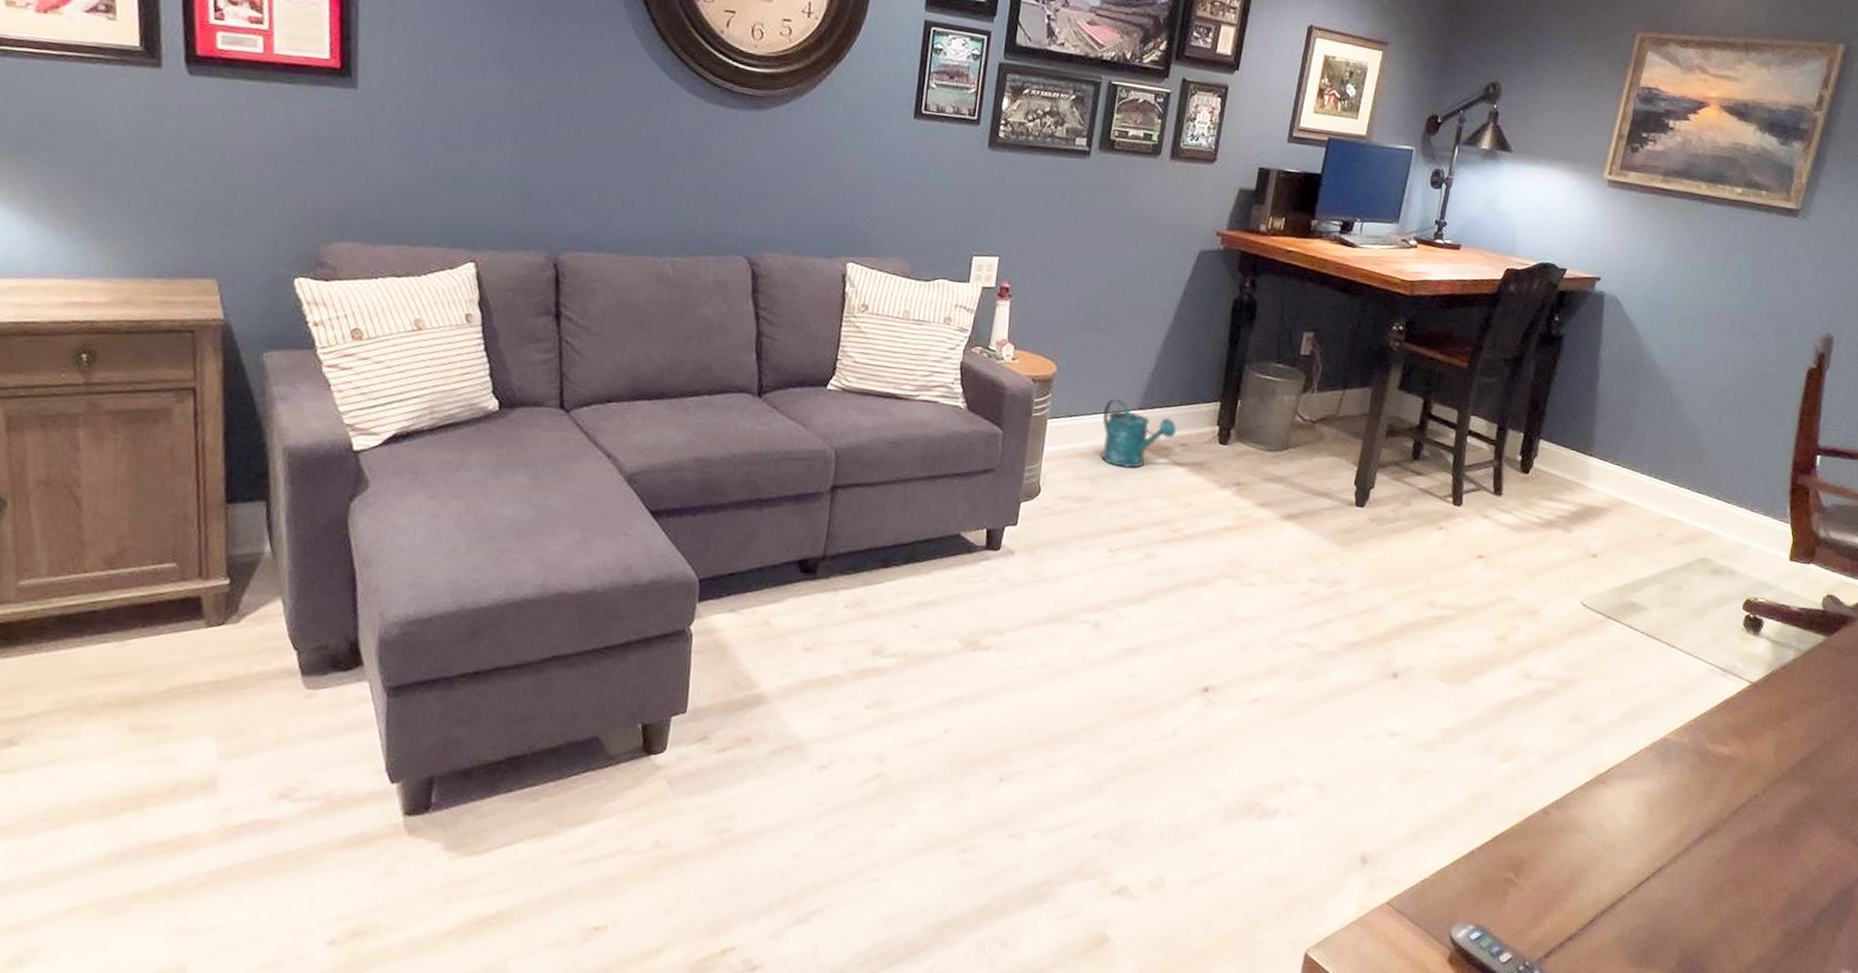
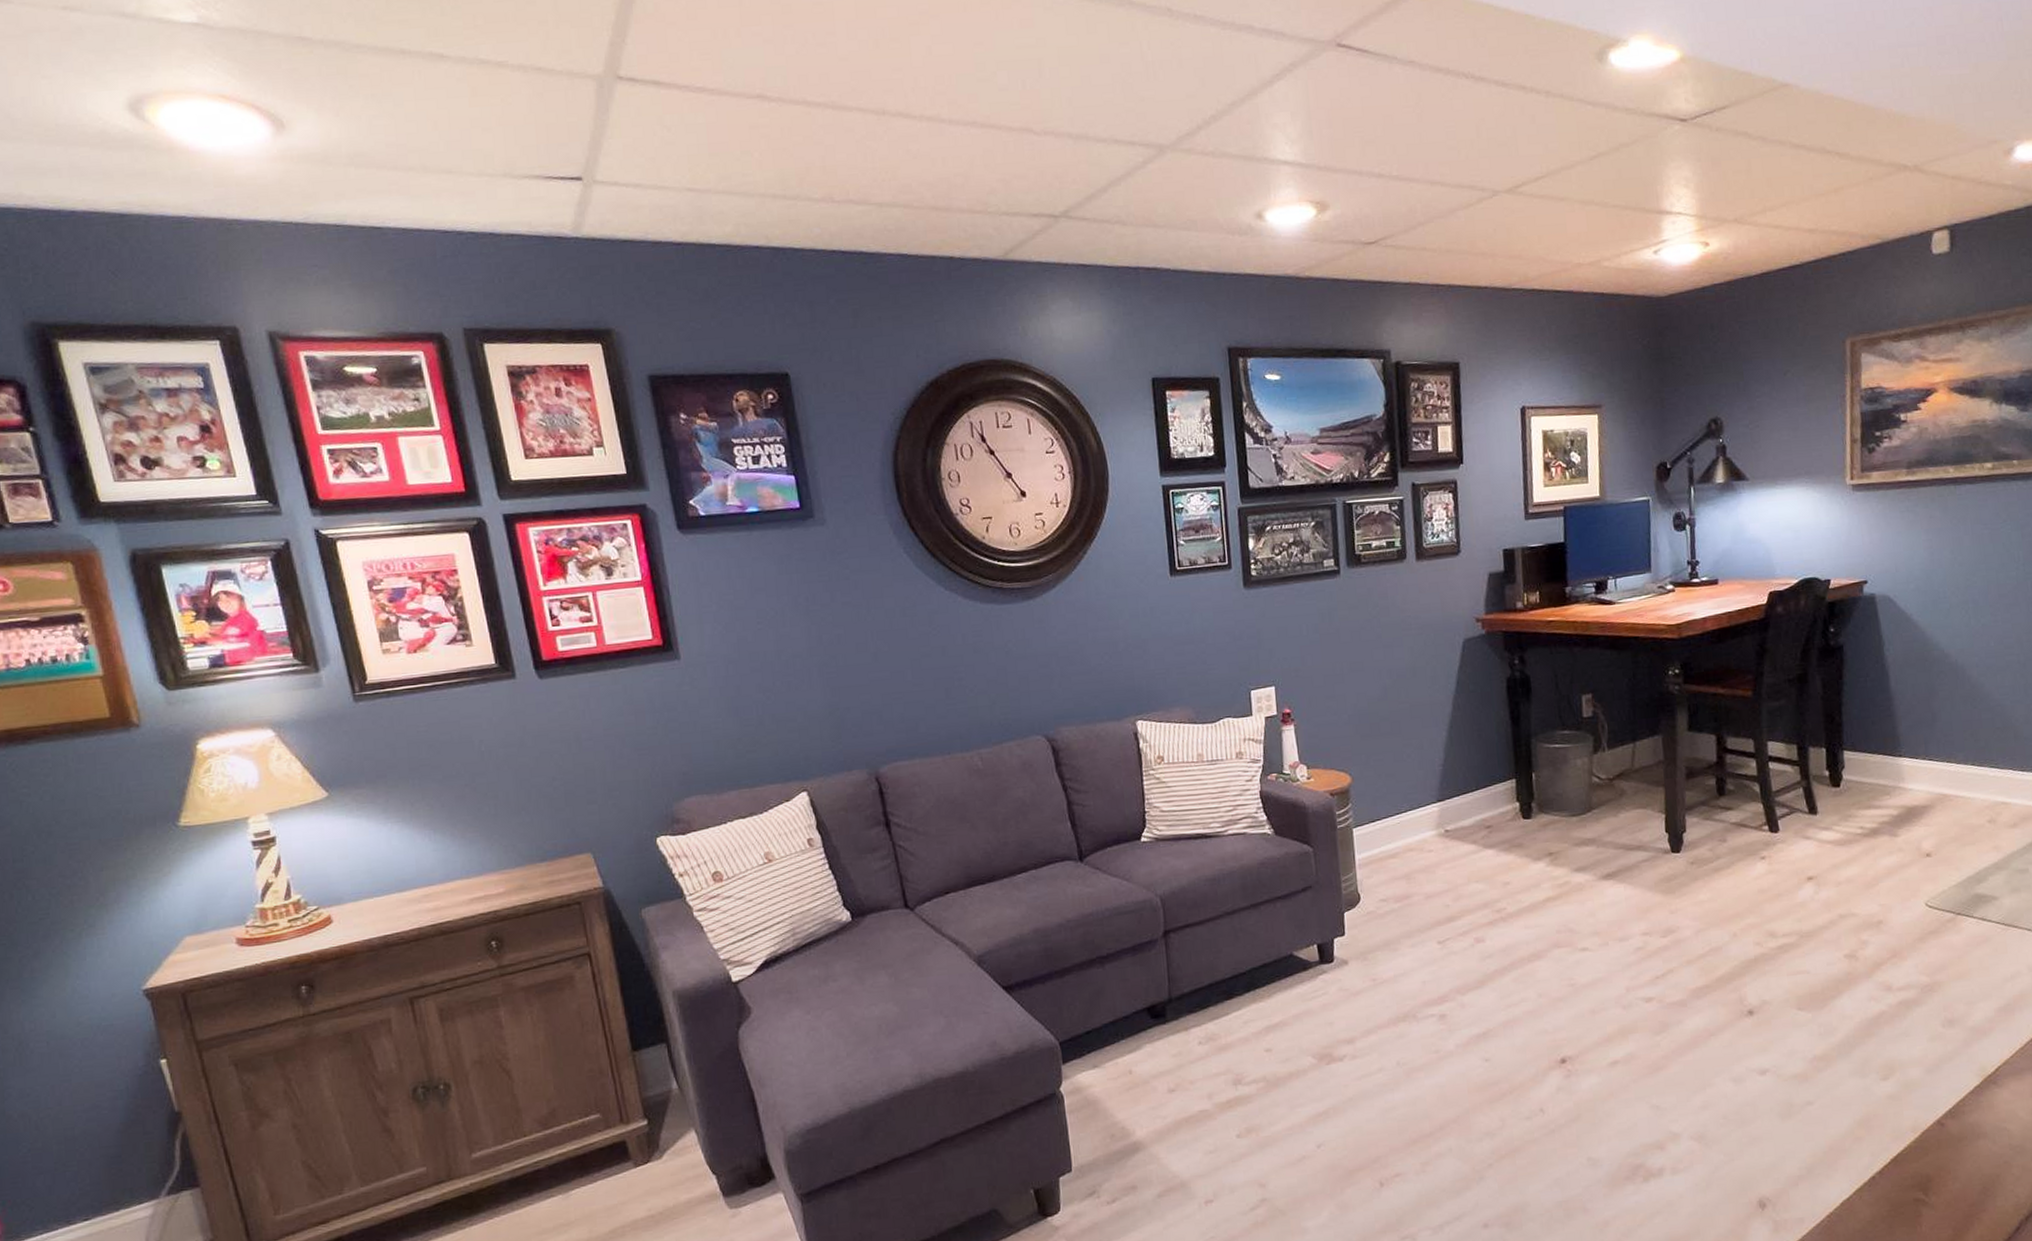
watering can: present [1100,398,1177,469] -> none [1404,795,1479,861]

